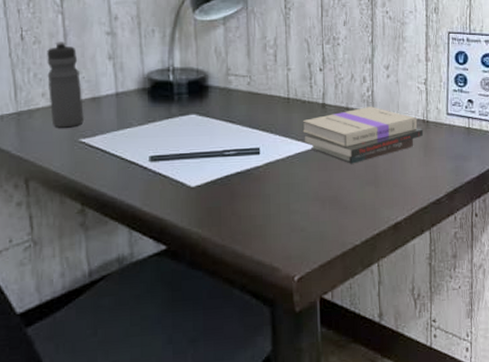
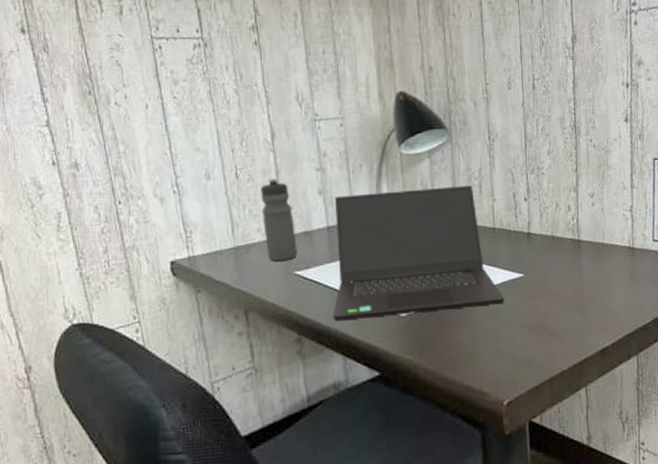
laptop: none [119,53,298,192] -> present [333,185,505,321]
books: present [302,107,424,164] -> none [508,235,630,292]

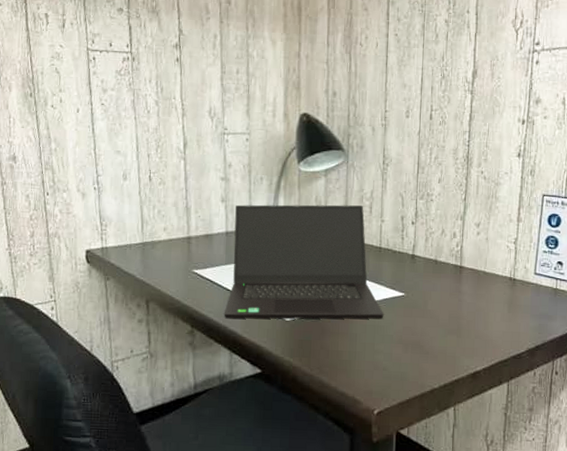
water bottle: present [261,178,298,262] -> none [169,184,198,259]

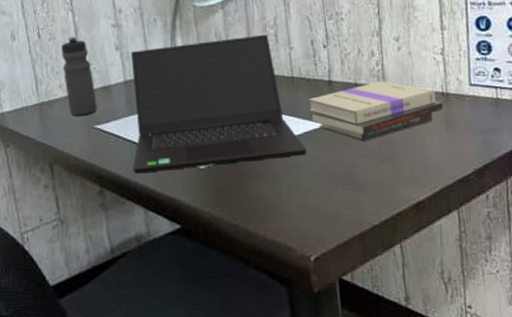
water bottle: none [169,184,198,259] -> present [61,36,97,116]
books: none [391,261,510,313] -> present [308,81,444,142]

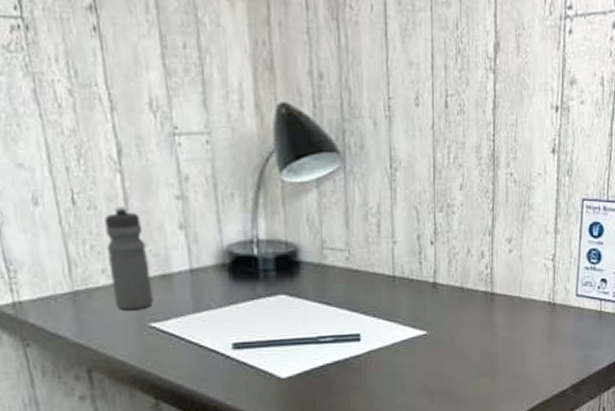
laptop: present [131,34,307,174] -> none [198,223,404,384]
books: present [308,81,444,142] -> none [410,286,549,352]

